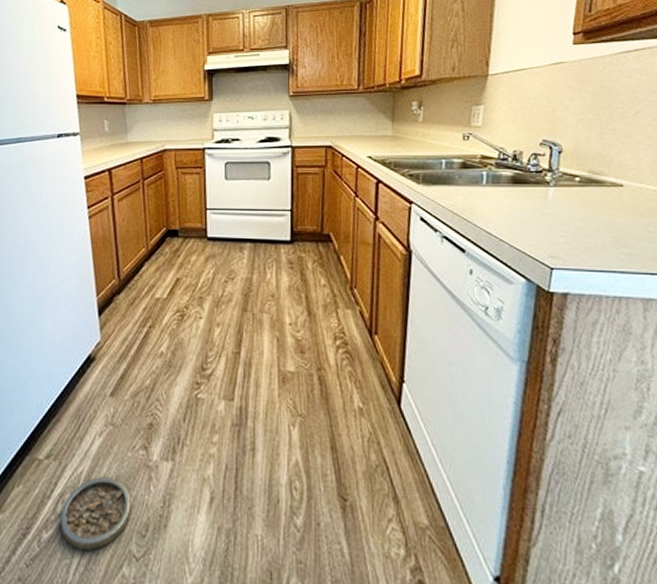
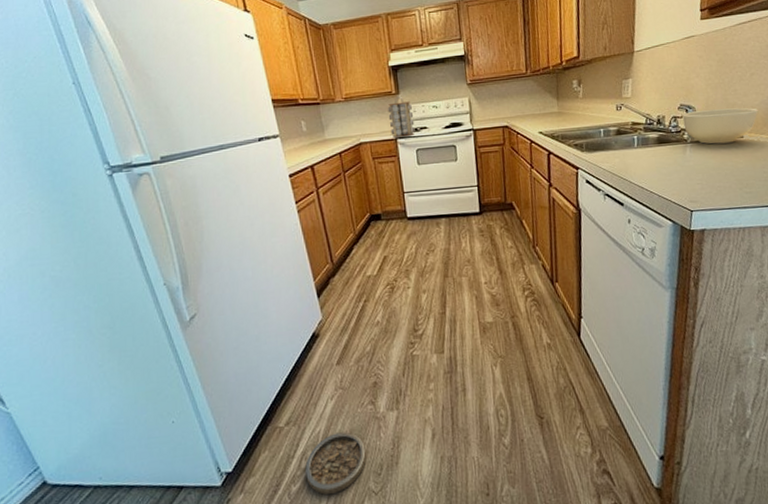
spice rack: none [198,102,226,149] -> present [387,96,415,139]
bowl: none [545,149,644,191] -> present [682,107,758,144]

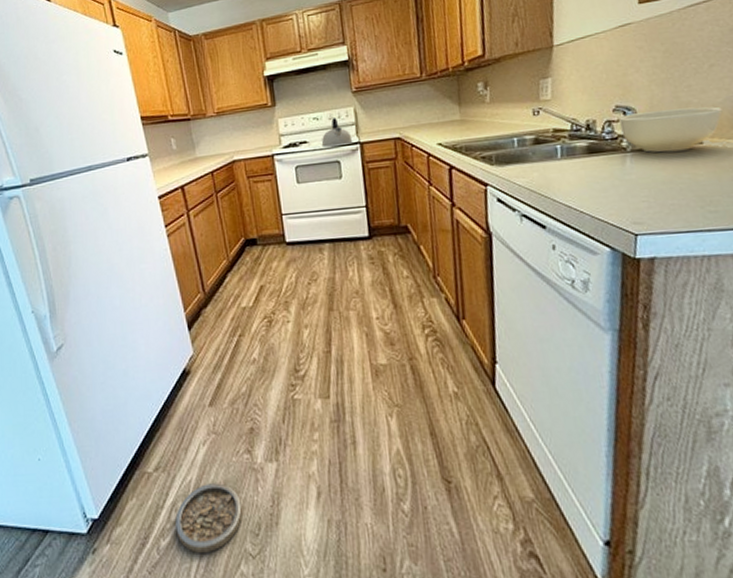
spice rack: present [387,96,415,139] -> none [263,108,294,155]
kettle: none [439,106,467,133] -> present [321,118,353,148]

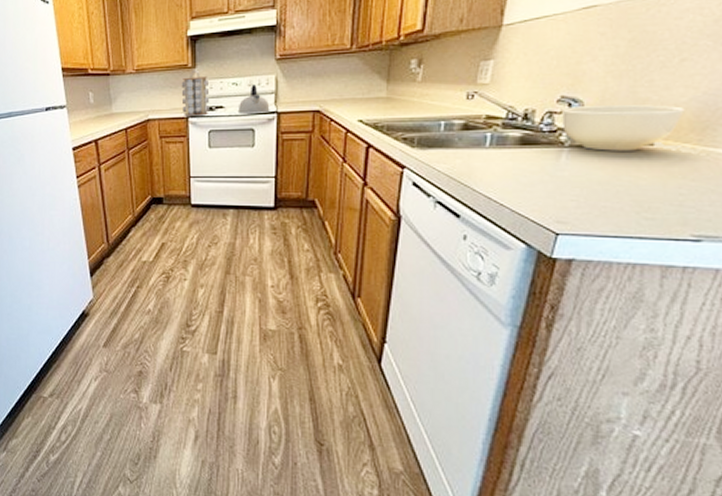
pet bowl: present [175,483,242,554] -> none [64,414,125,473]
spice rack: none [263,108,294,155] -> present [181,70,210,117]

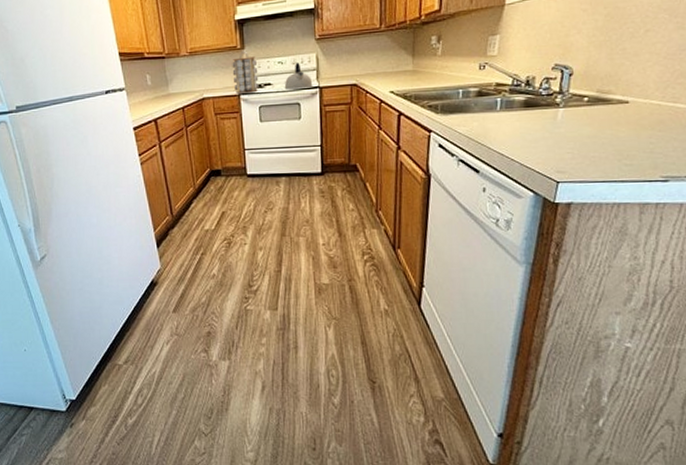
bowl: present [562,105,685,151] -> none [556,69,651,110]

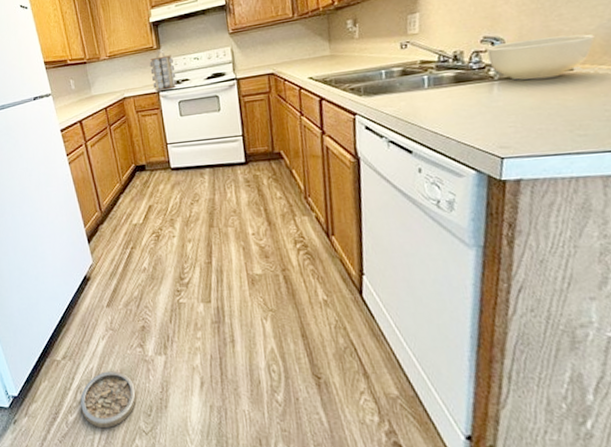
pet bowl: none [141,375,198,431] -> present [80,371,137,429]
kettle: present [284,63,313,90] -> none [201,57,230,84]
bowl: none [556,69,651,110] -> present [486,34,595,80]

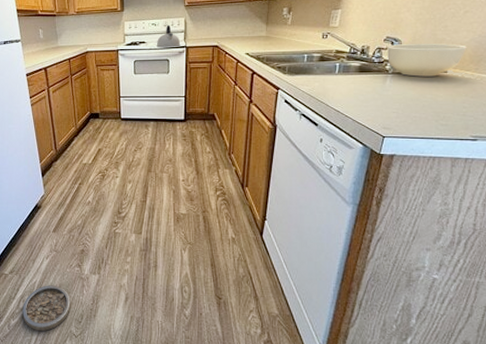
spice rack: present [149,50,177,92] -> none [113,13,135,50]
kettle: none [201,57,230,84] -> present [156,25,181,48]

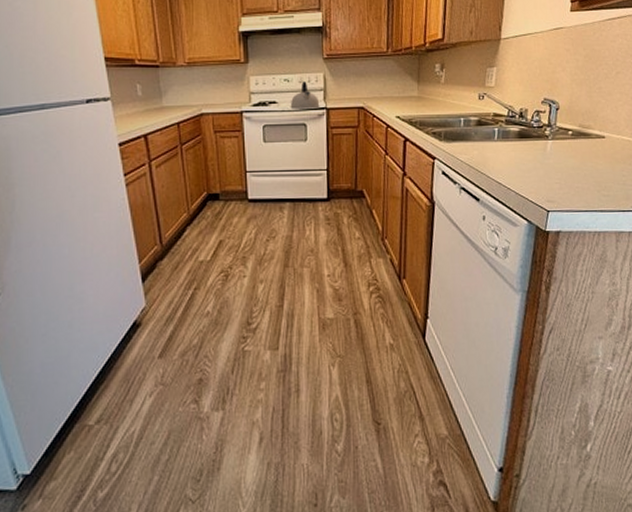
pet bowl: present [23,285,71,332] -> none [115,432,185,503]
bowl: present [387,44,467,77] -> none [545,106,621,143]

